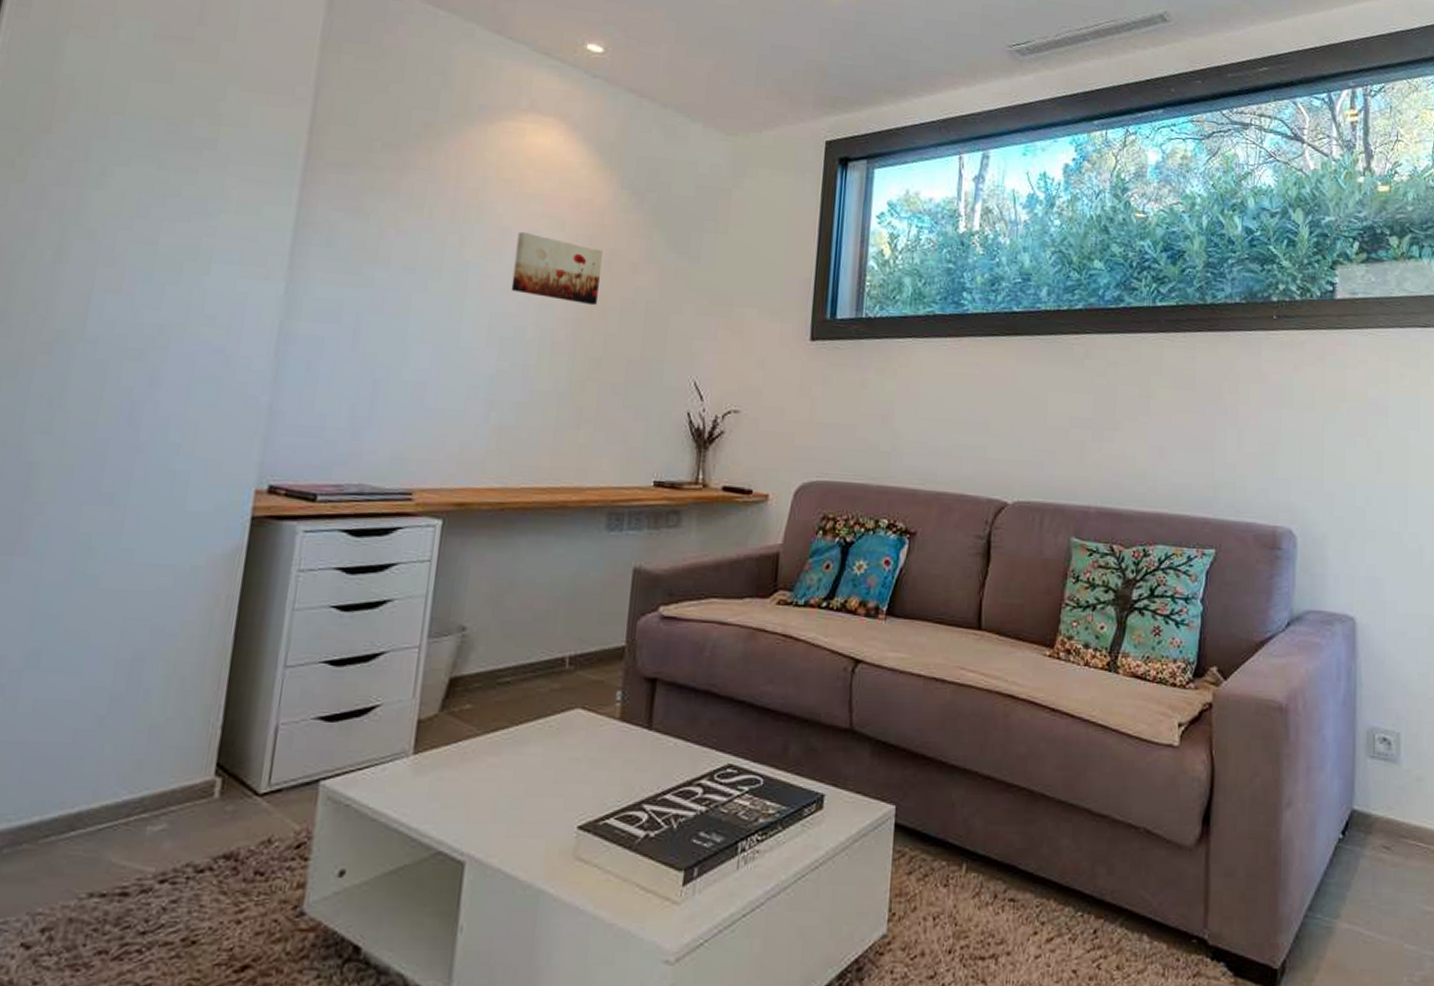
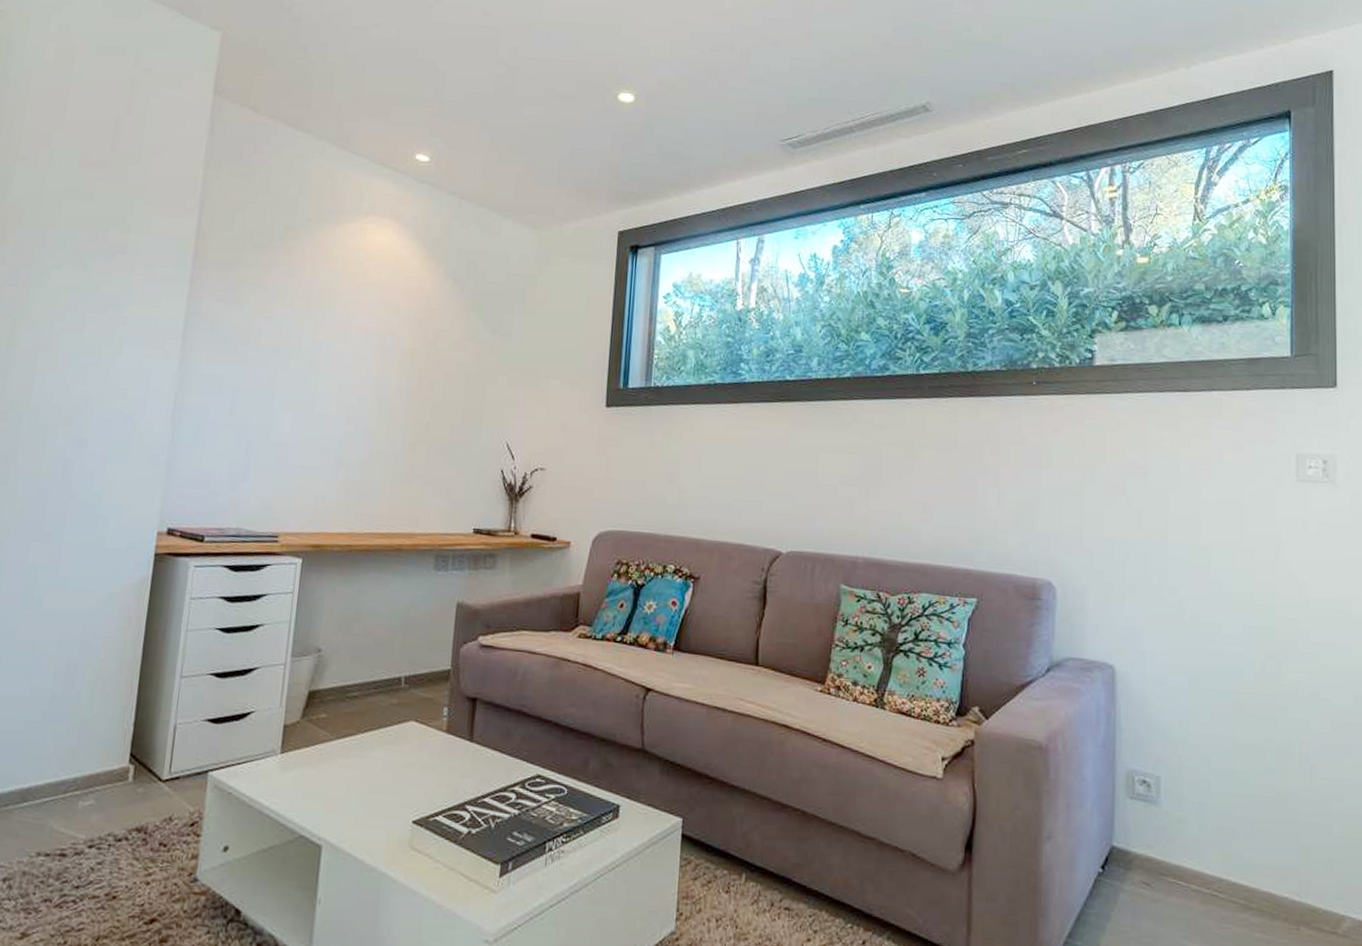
wall art: present [511,231,603,306] -> none [355,316,430,378]

